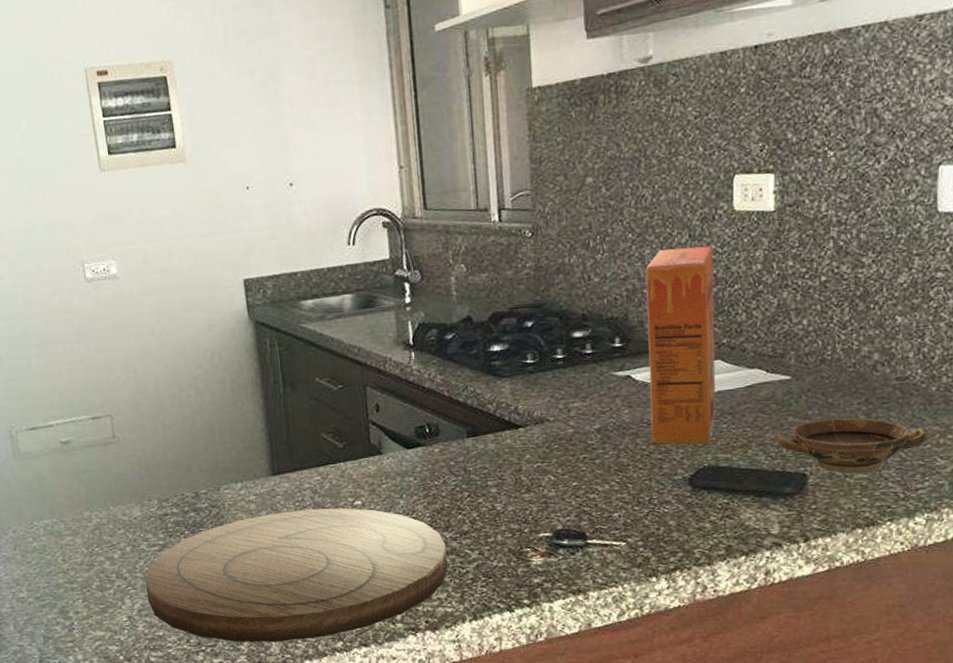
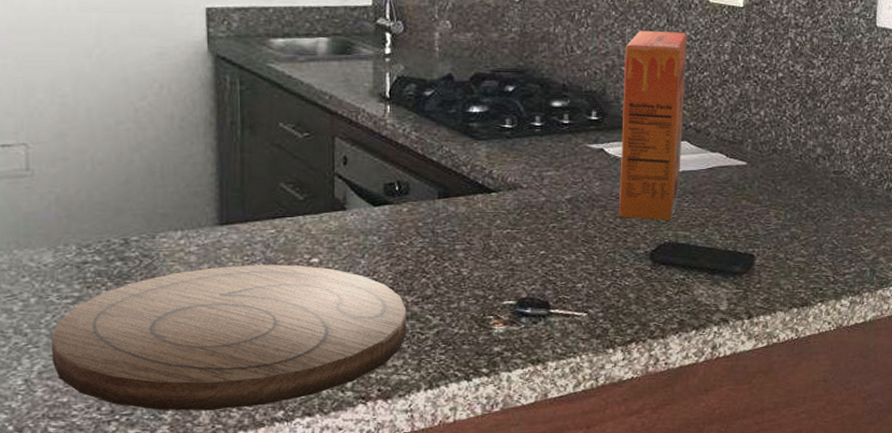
bowl: present [774,418,930,474] -> none [729,205,858,257]

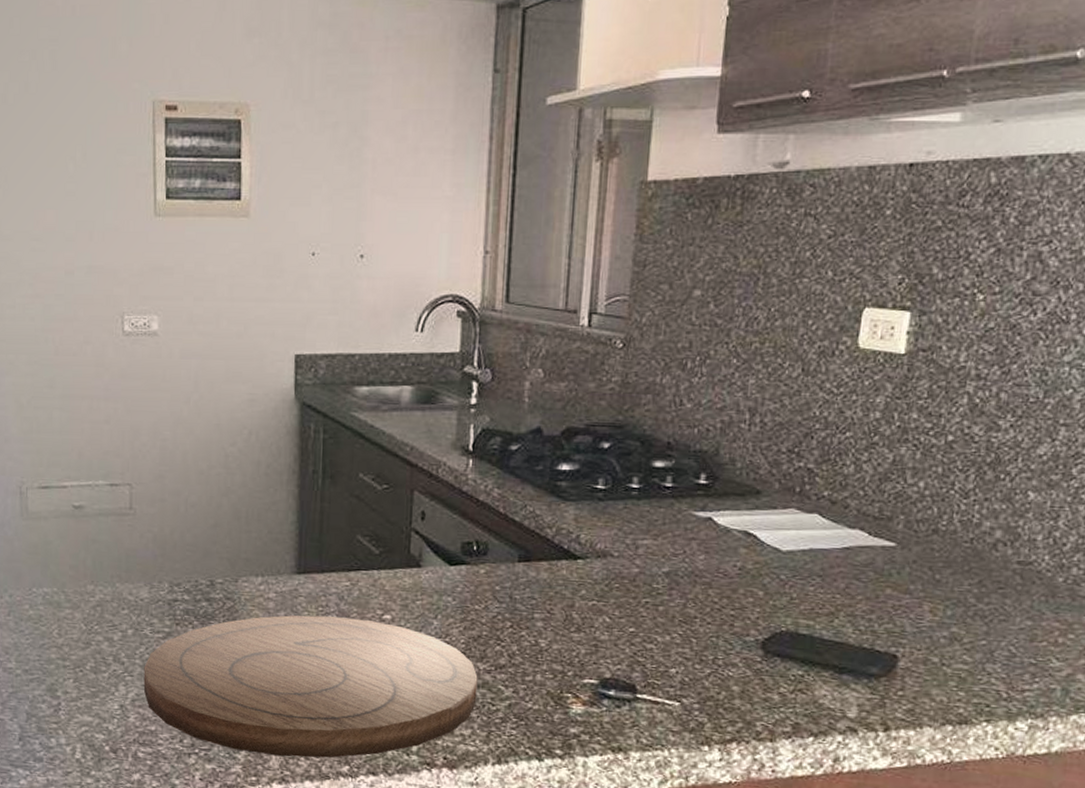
cereal box: present [619,30,688,221] -> none [726,381,828,606]

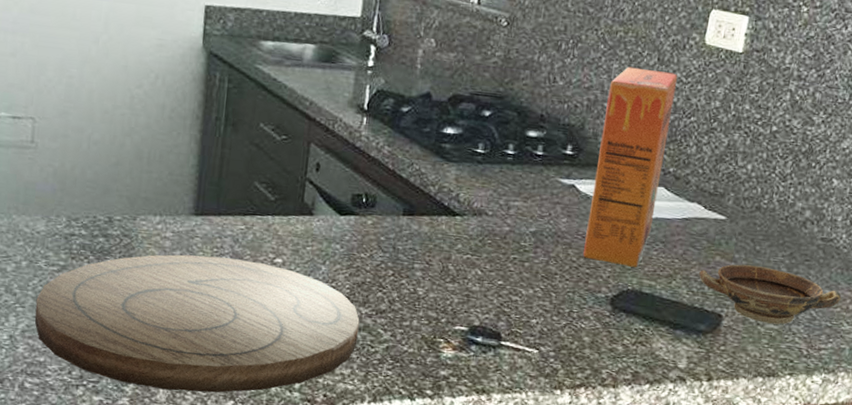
cereal box: none [726,381,828,606] -> present [583,66,678,267]
bowl: none [866,596,1048,664] -> present [699,264,842,325]

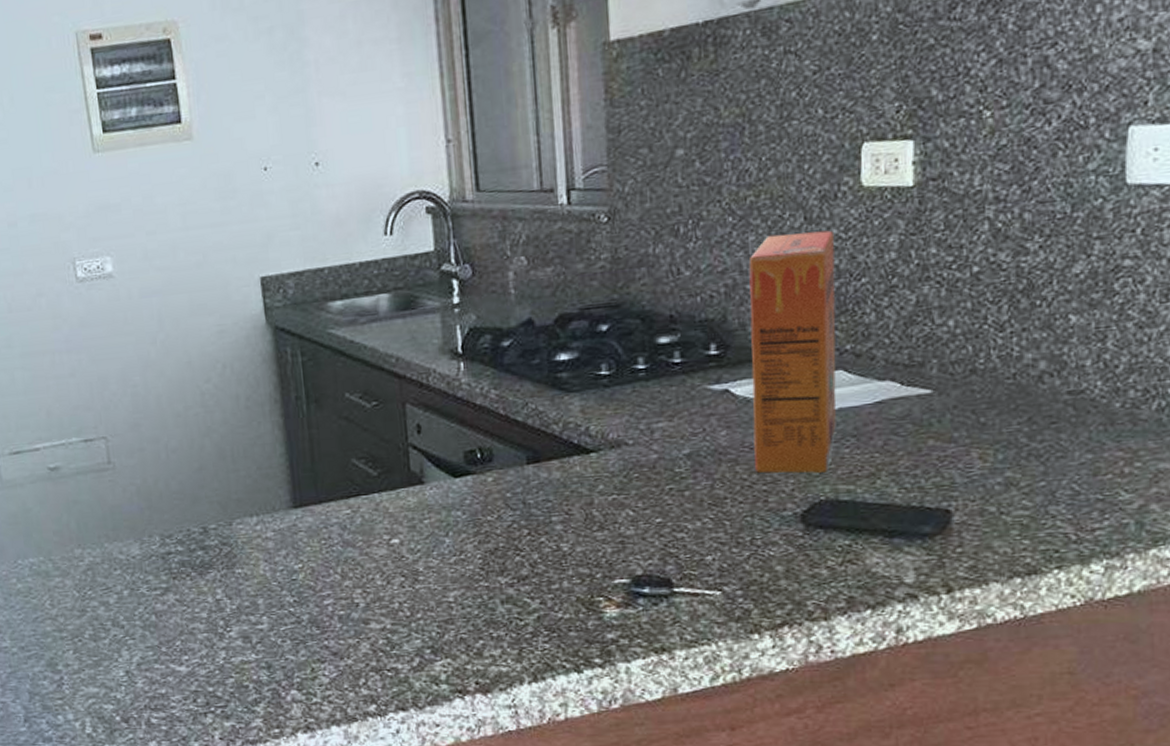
cutting board: present [34,254,360,393] -> none [145,547,503,704]
bowl: present [699,264,842,325] -> none [910,441,1111,510]

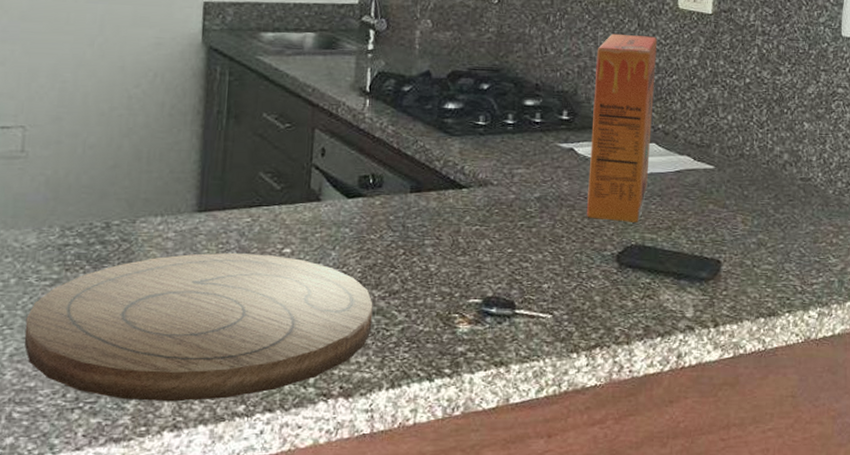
cutting board: none [145,547,503,704] -> present [24,253,373,402]

